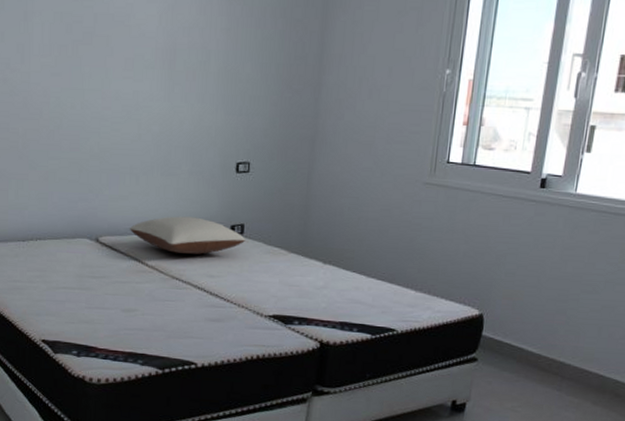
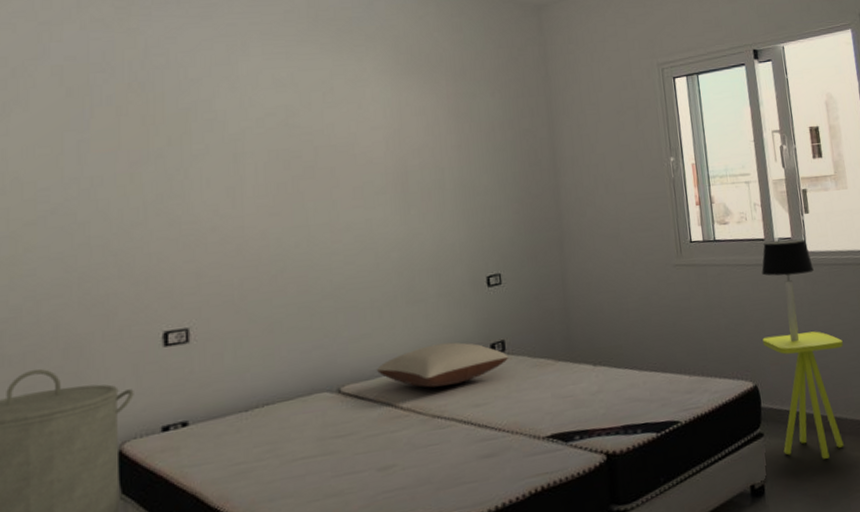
side table: none [494,271,589,396] -> present [763,331,844,459]
table lamp: none [518,175,579,282] -> present [761,239,814,342]

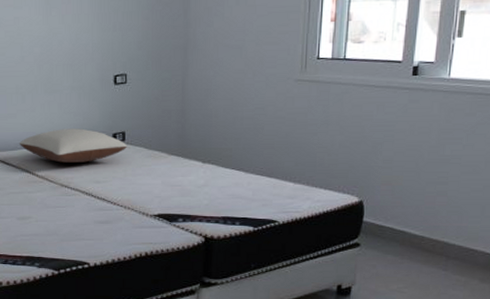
table lamp: present [761,239,814,342] -> none [391,63,454,167]
side table: present [763,331,844,459] -> none [378,158,470,276]

